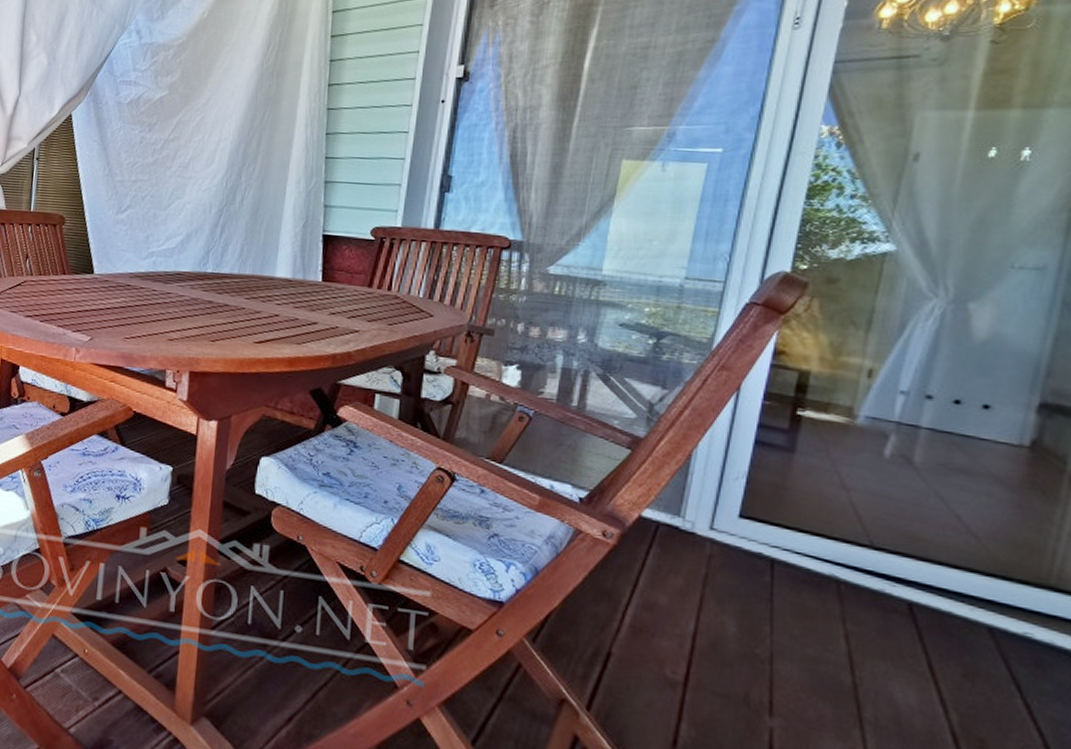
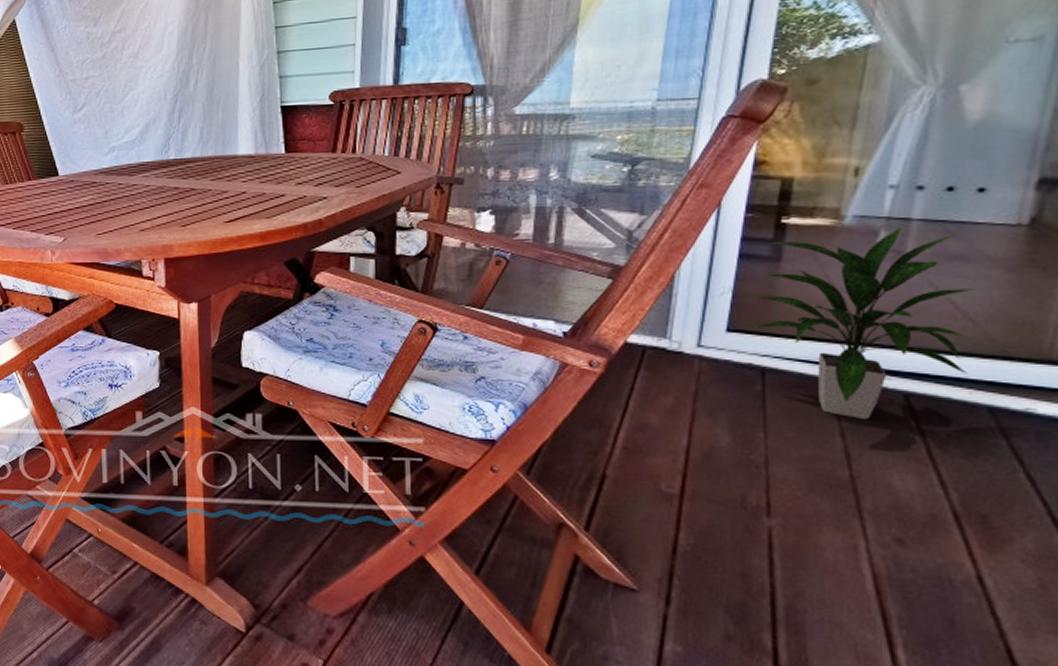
indoor plant: none [763,432,979,625] -> present [751,226,975,419]

